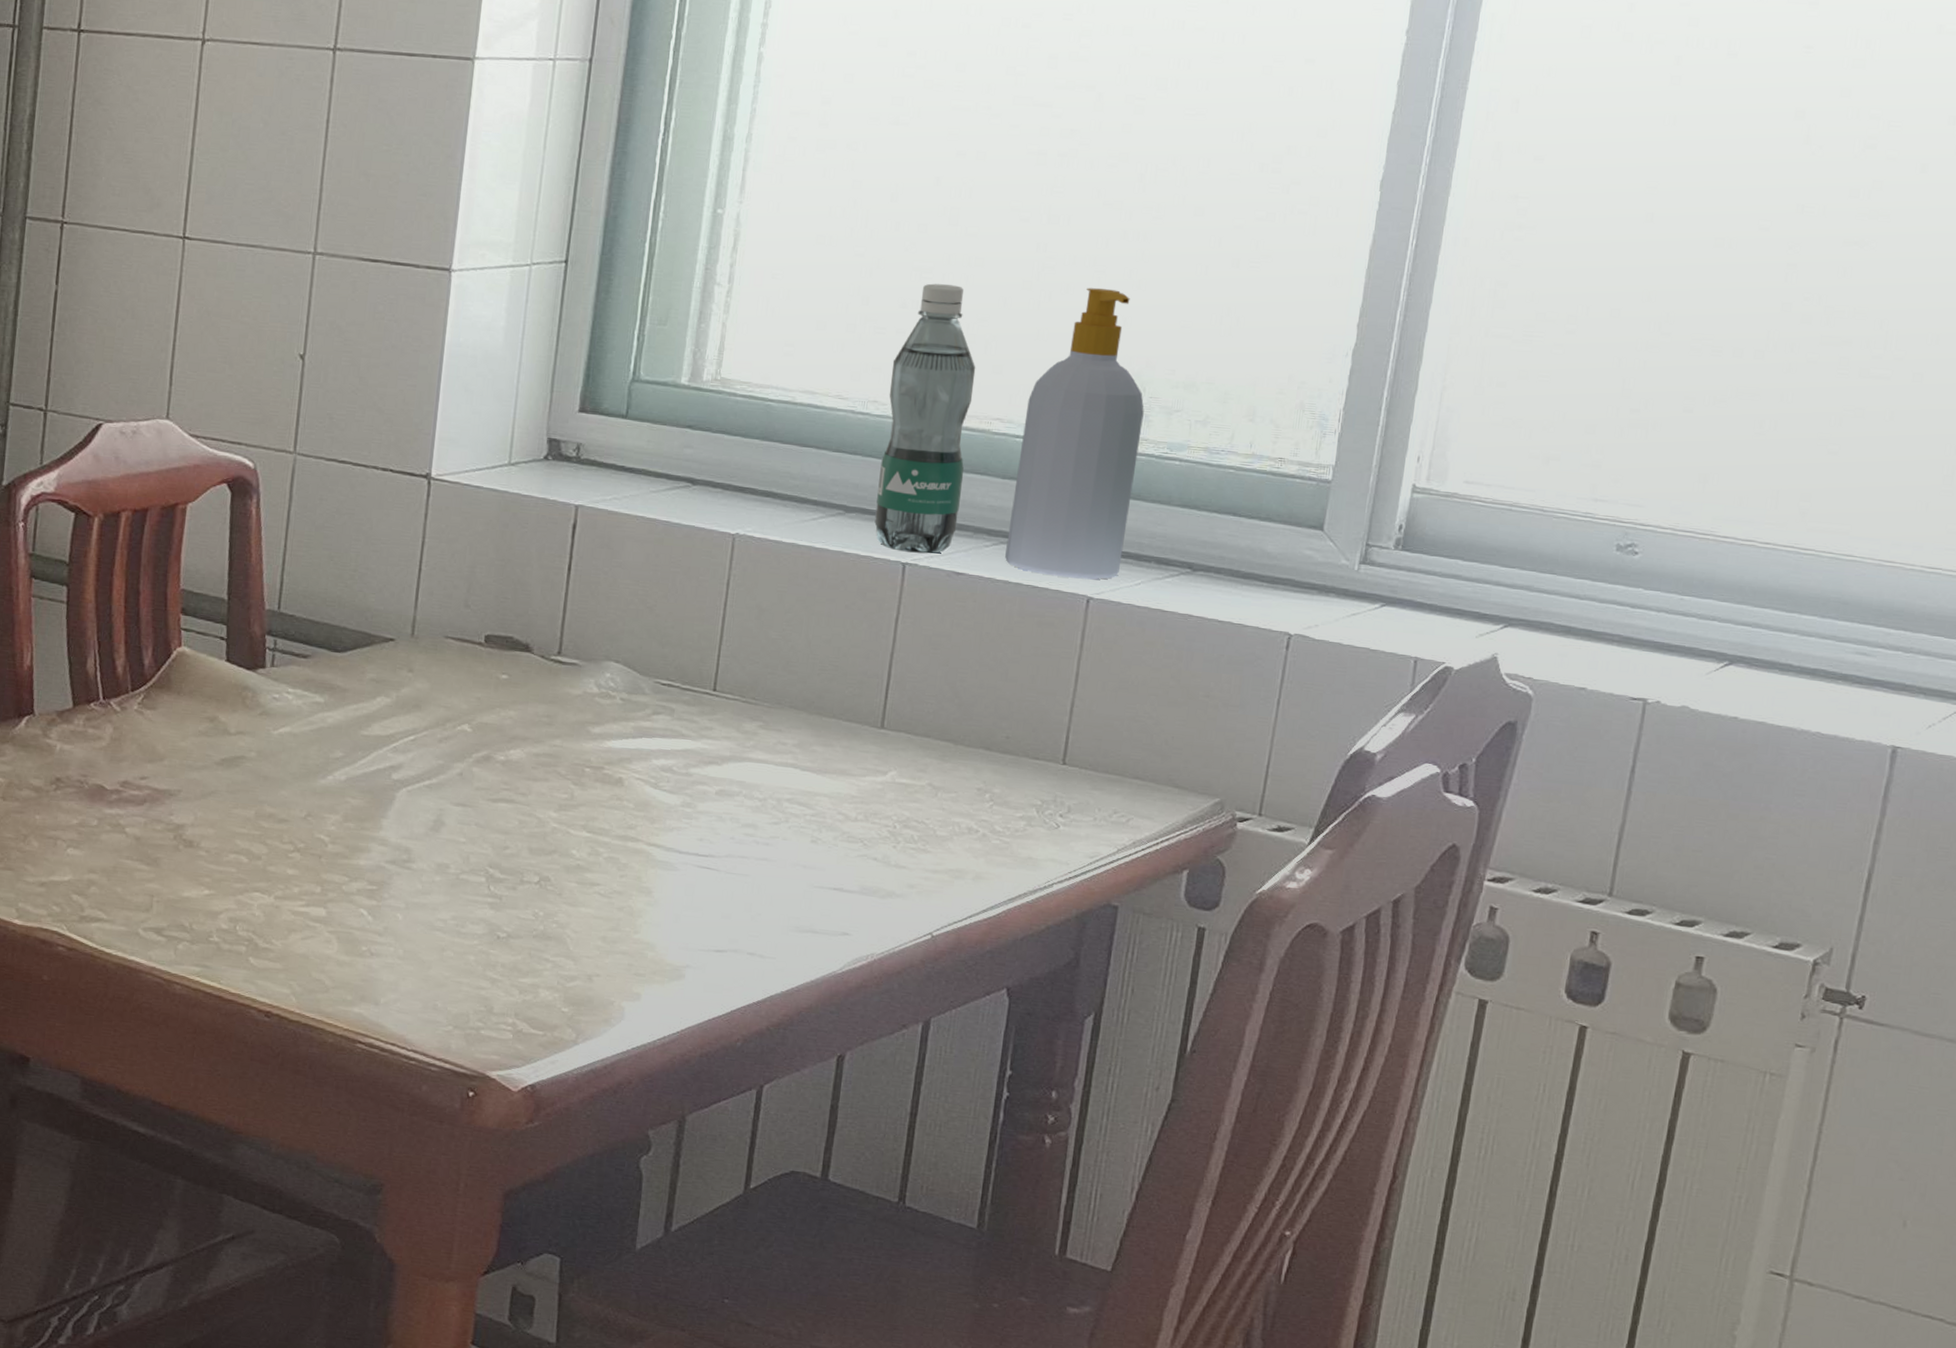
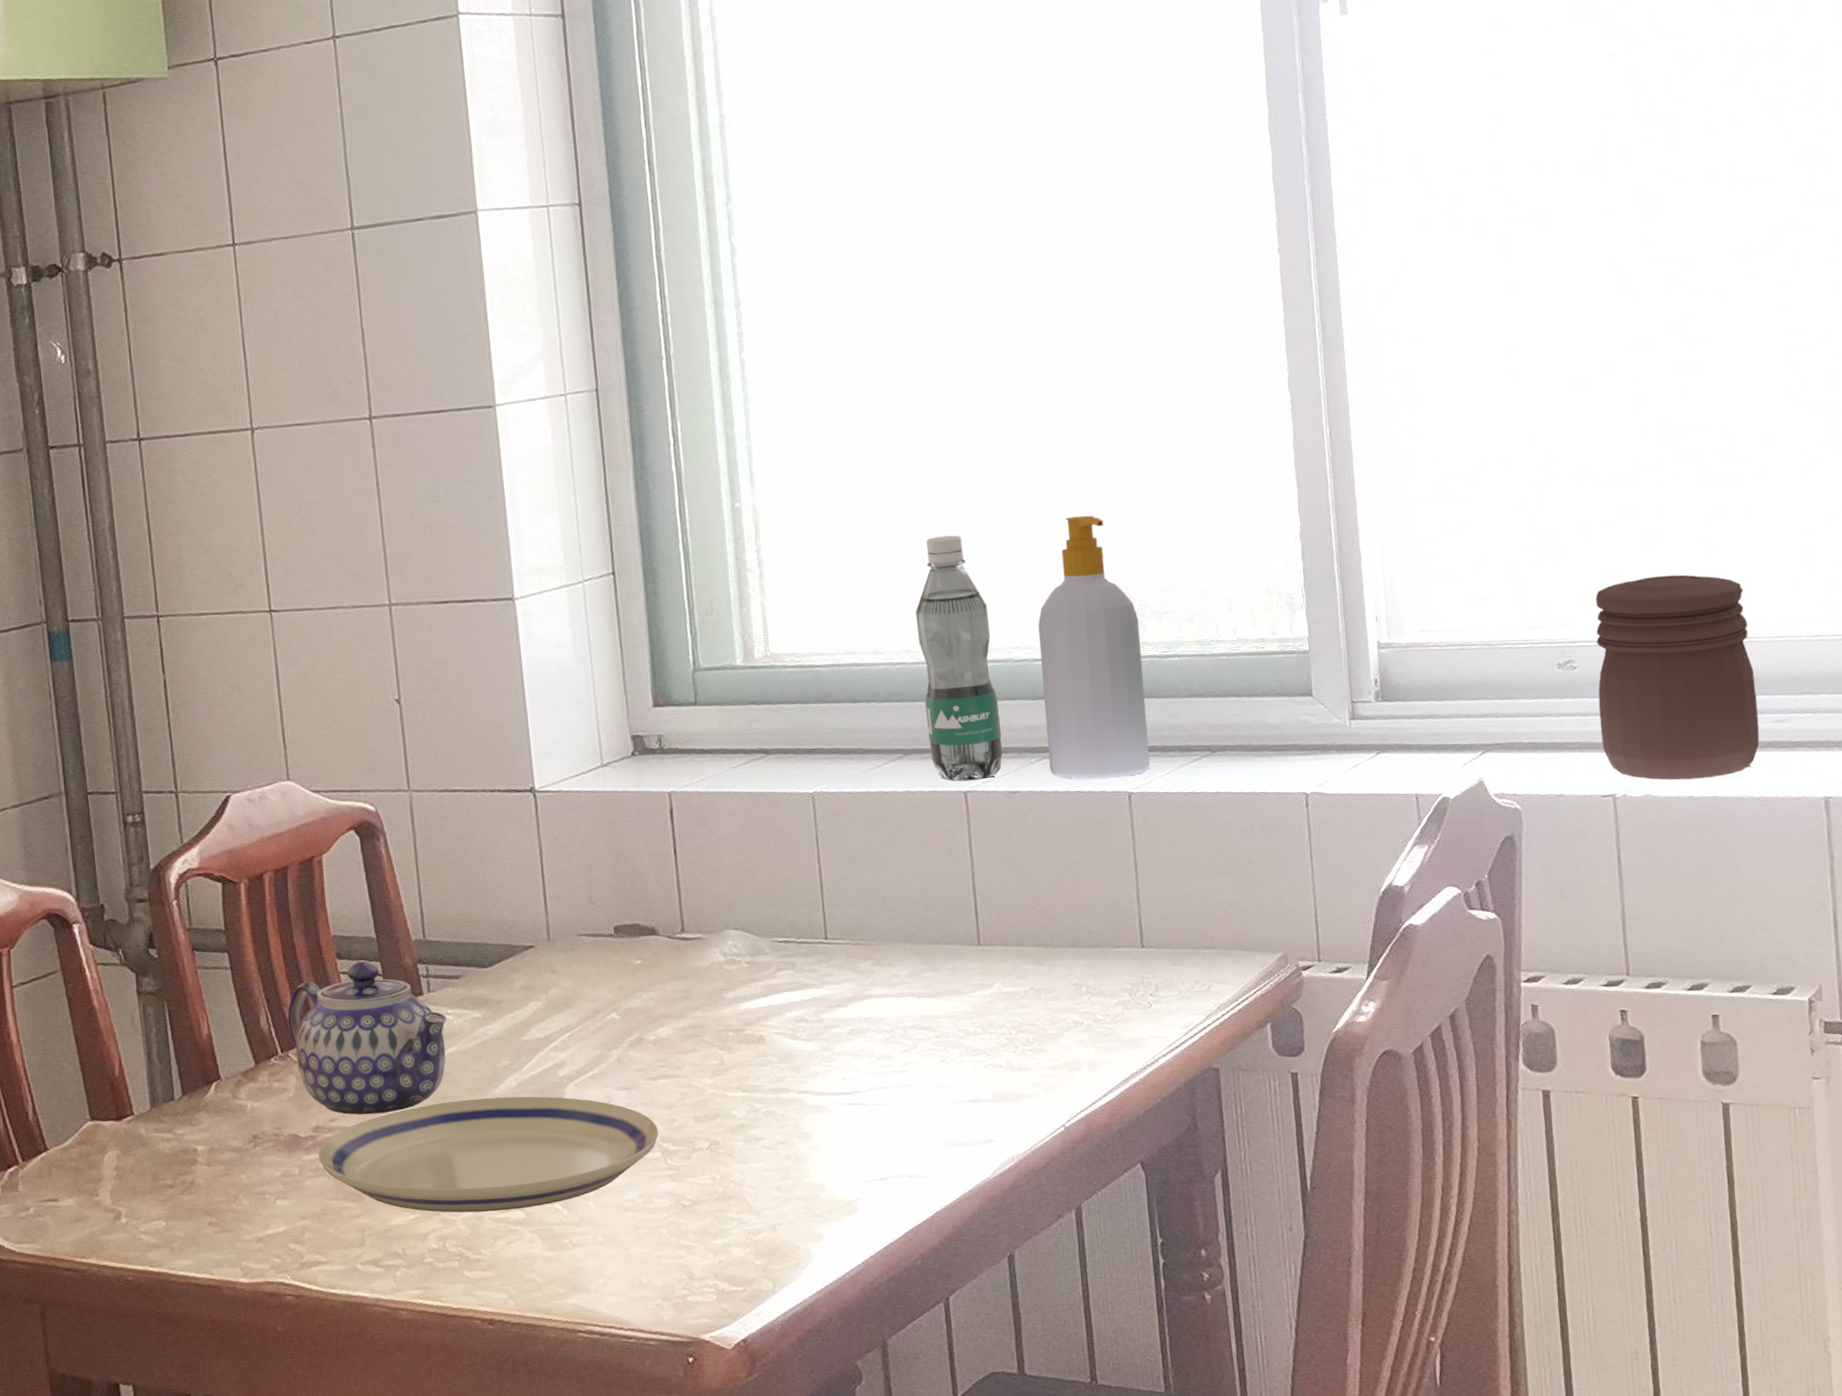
teapot: none [115,620,286,782] -> present [287,960,447,1115]
plate: none [120,781,487,908] -> present [318,1096,658,1213]
jar: none [1645,468,1859,702] -> present [1595,574,1760,781]

